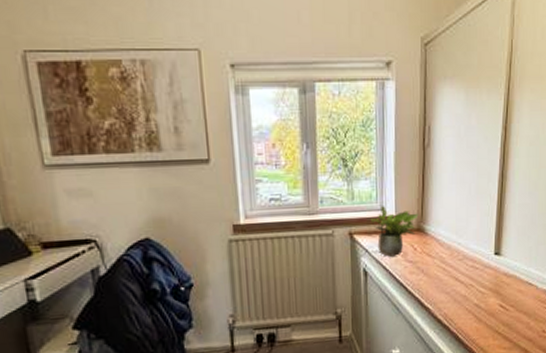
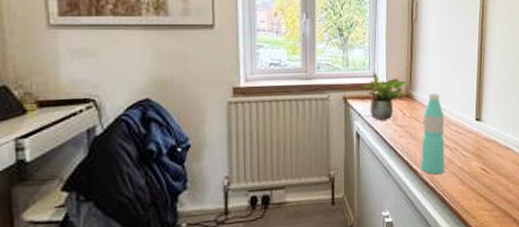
water bottle: none [433,226,460,312] -> present [421,93,445,175]

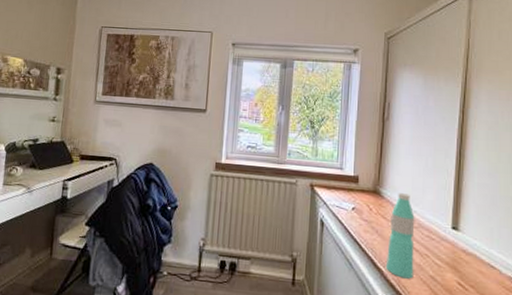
potted plant: present [364,72,408,121] -> none [331,164,376,213]

